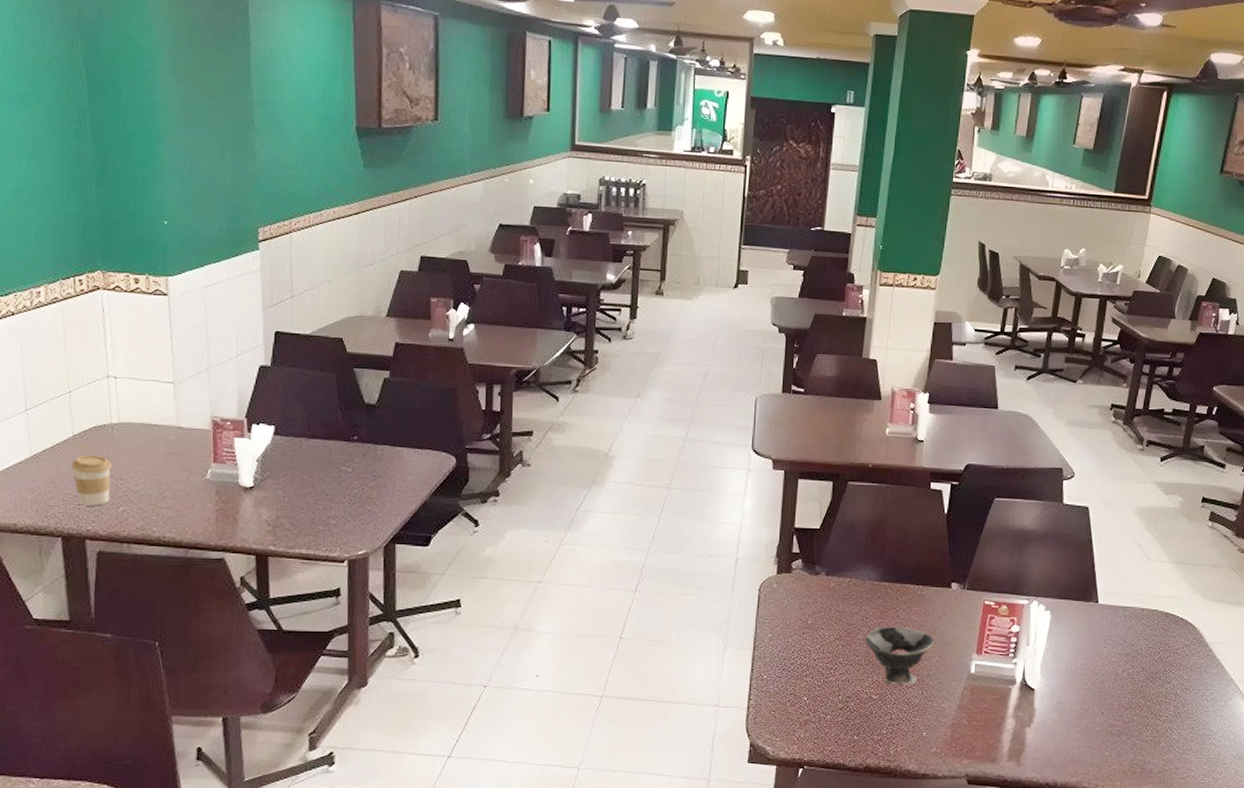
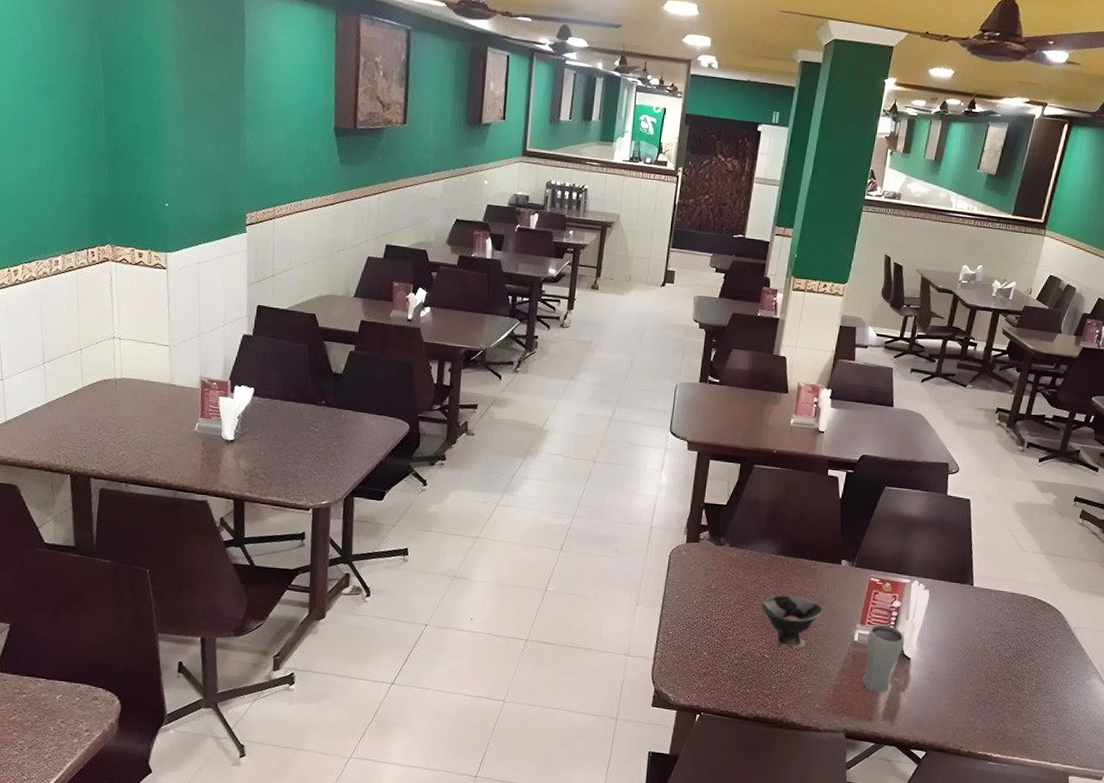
coffee cup: present [71,454,112,506] -> none [80,404,114,450]
drinking glass: none [983,653,1026,730] -> present [862,624,904,693]

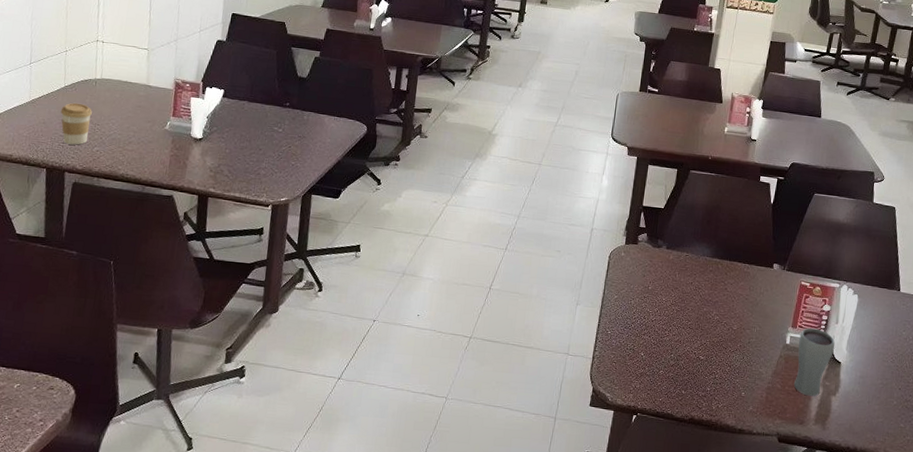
coffee cup: none [80,404,114,450] -> present [60,102,92,145]
bowl: present [761,594,824,648] -> none [696,296,757,350]

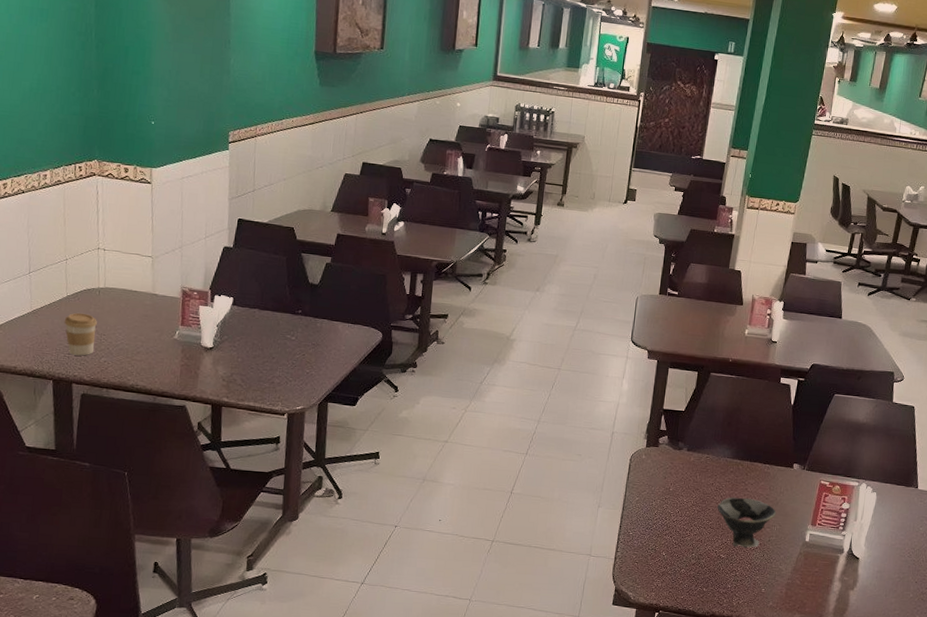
bowl: none [696,296,757,350] -> present [717,497,777,548]
drinking glass: present [794,328,835,397] -> none [813,525,853,591]

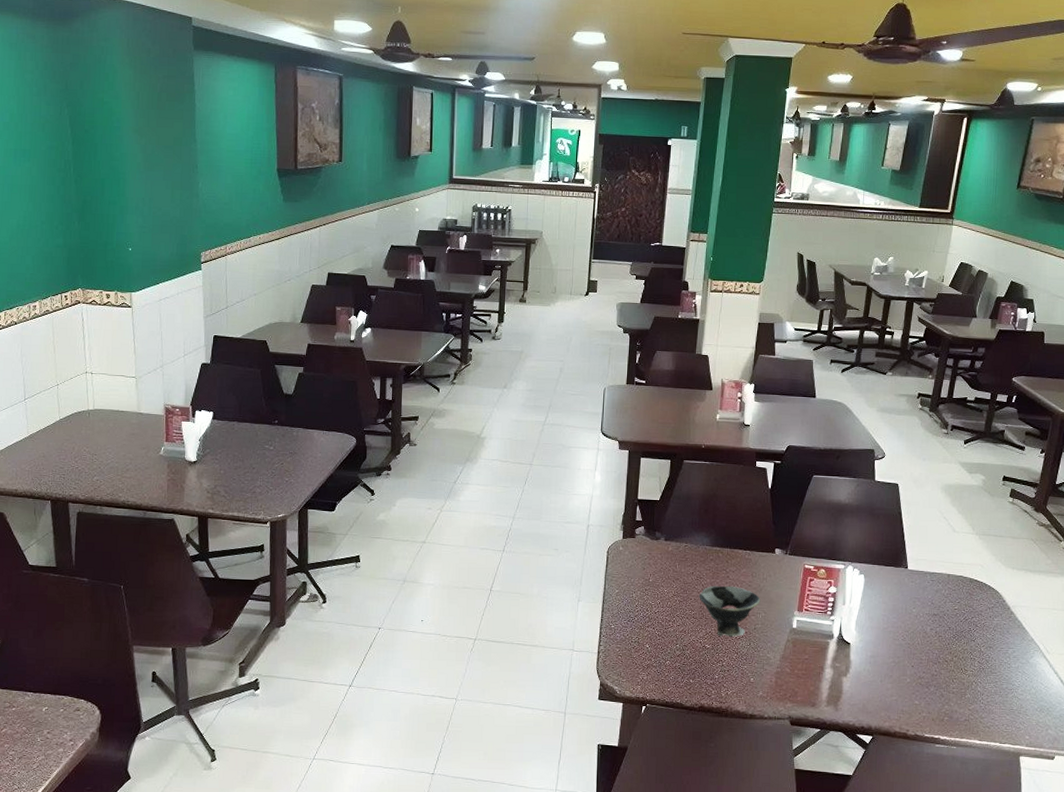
coffee cup: present [64,312,97,356] -> none [58,435,89,476]

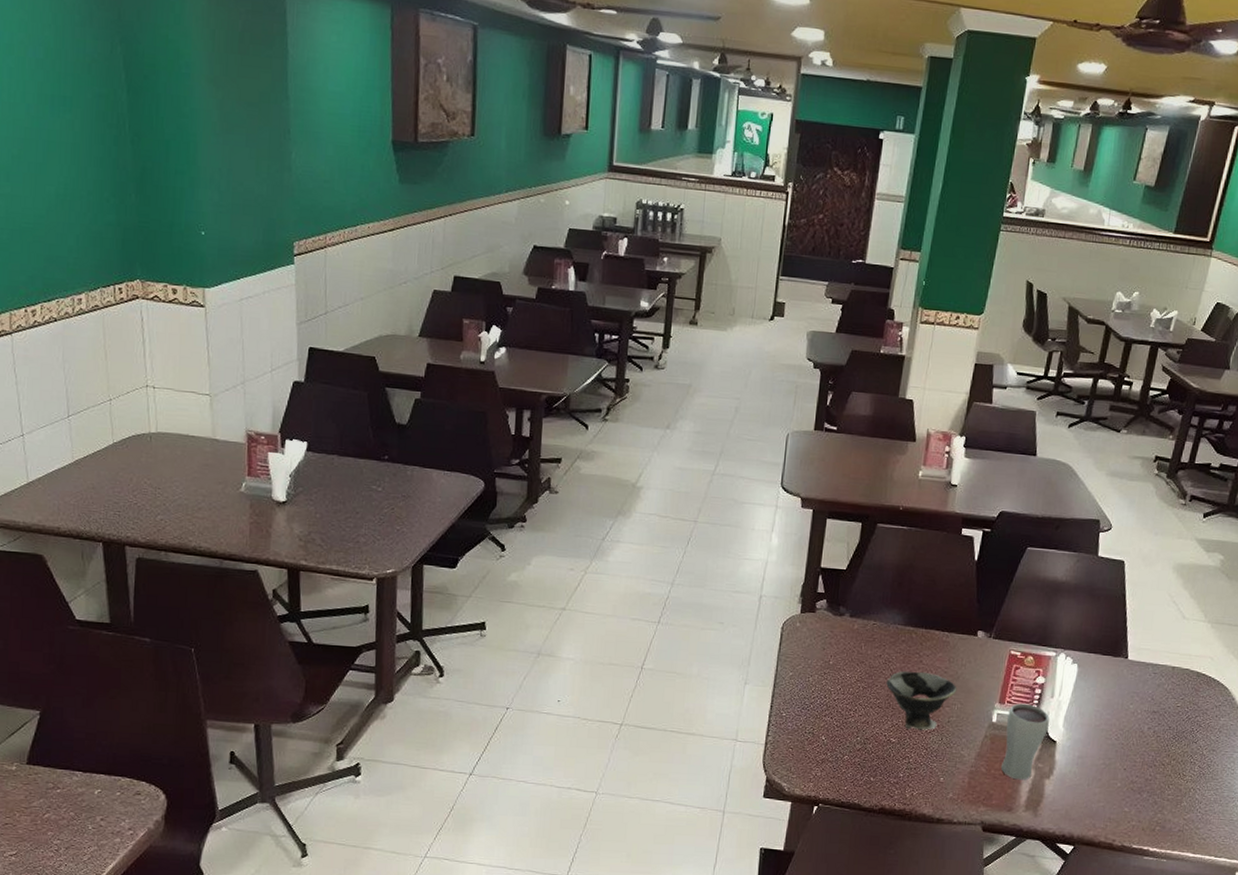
drinking glass: none [804,610,843,679] -> present [1001,703,1049,780]

